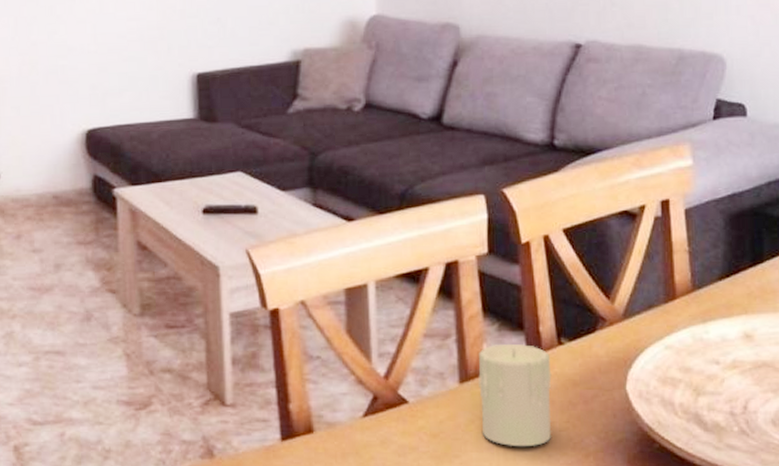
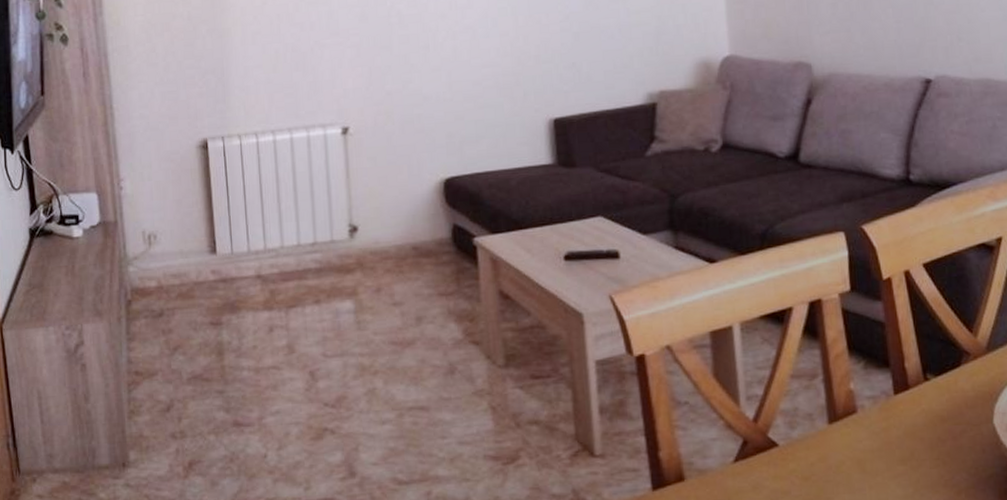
candle: present [477,343,552,446] -> none [846,381,923,486]

